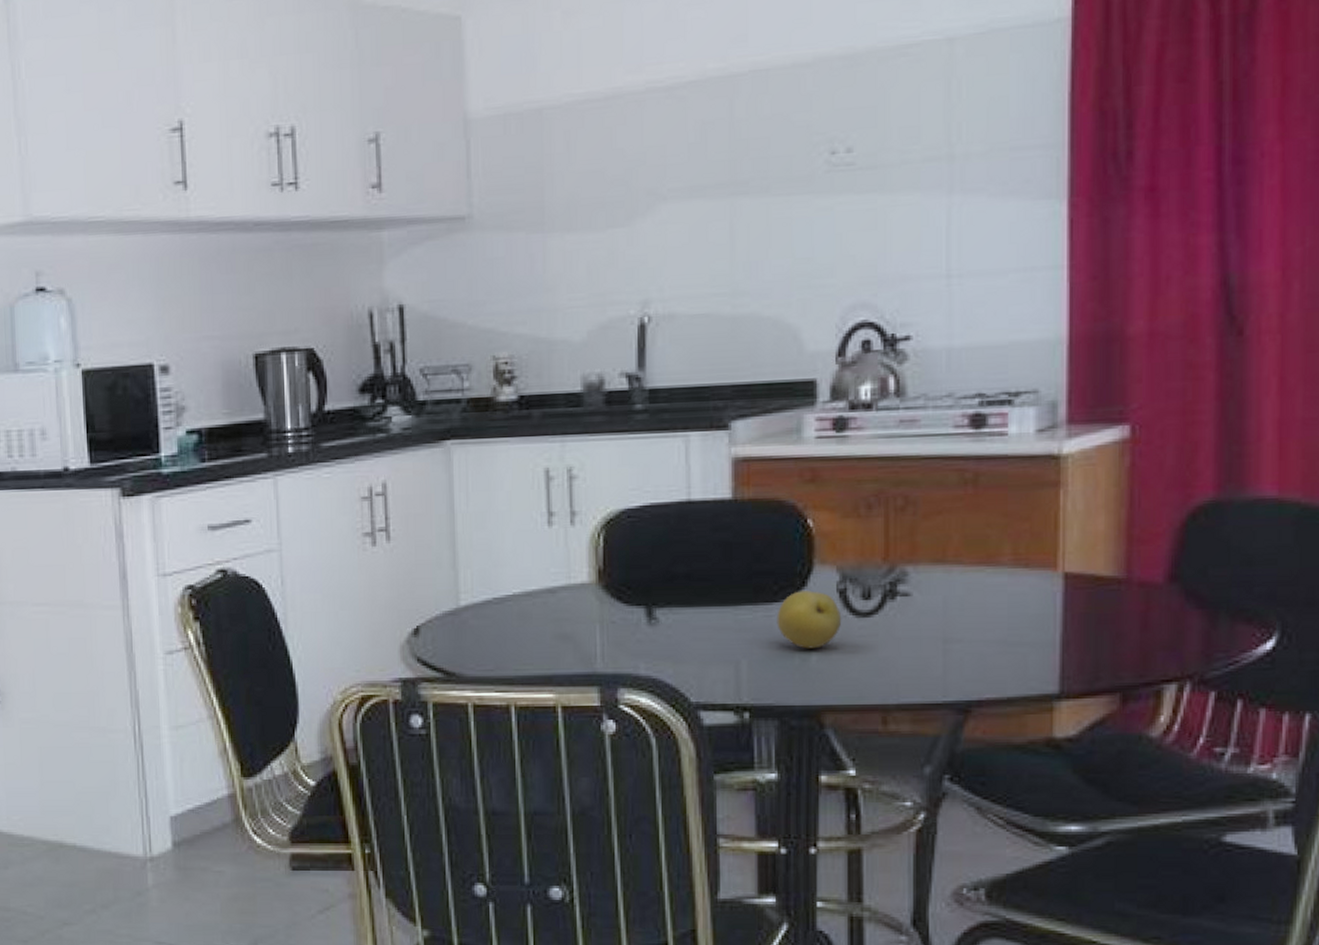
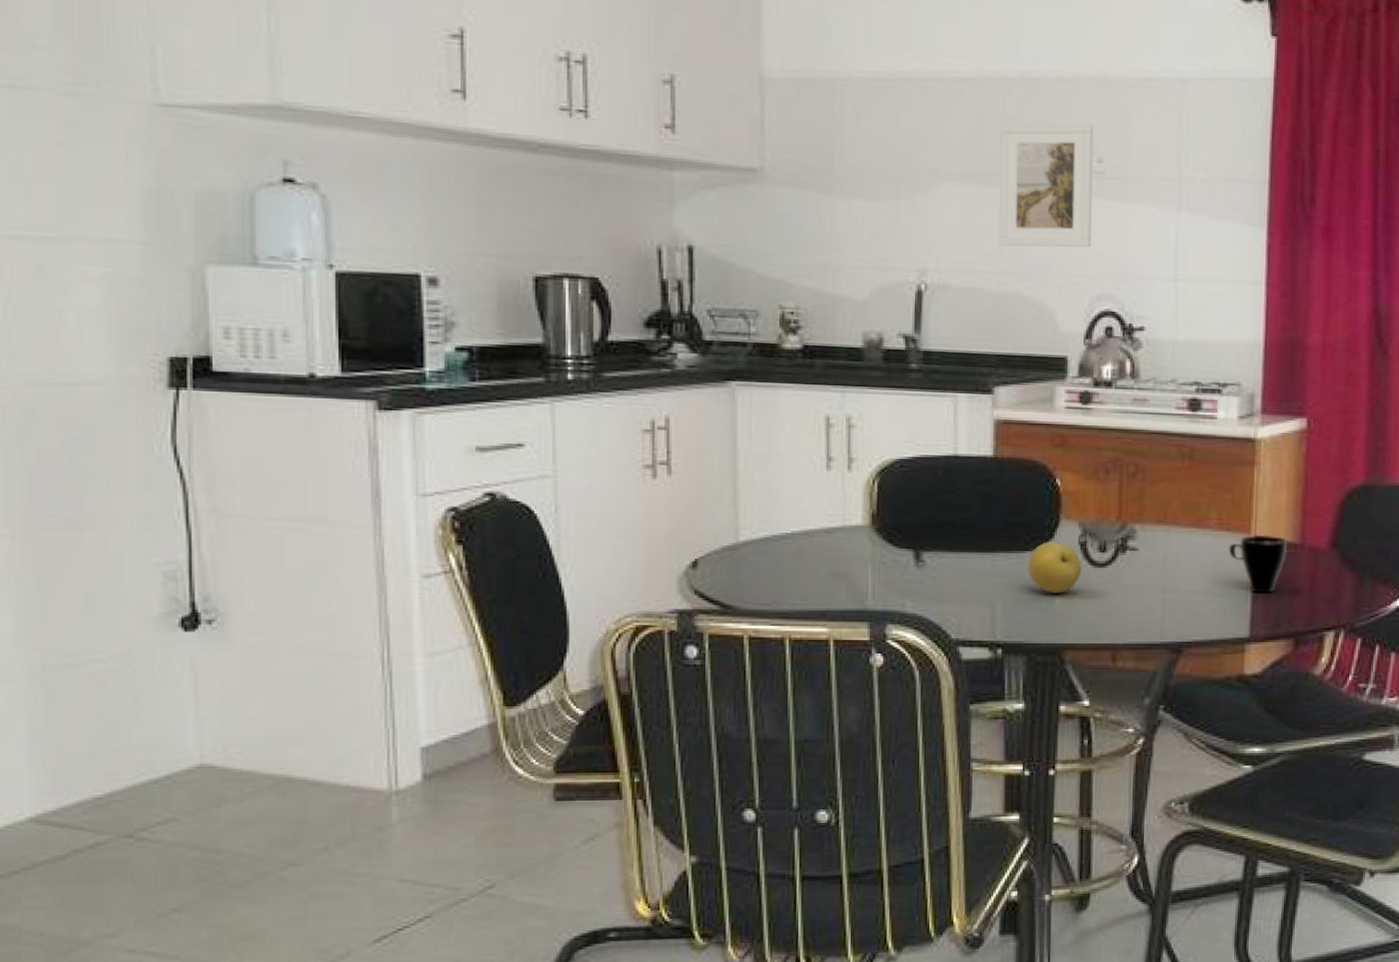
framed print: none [729,110,841,264] -> present [999,123,1094,248]
cup: none [1028,569,1108,639] -> present [1229,535,1288,593]

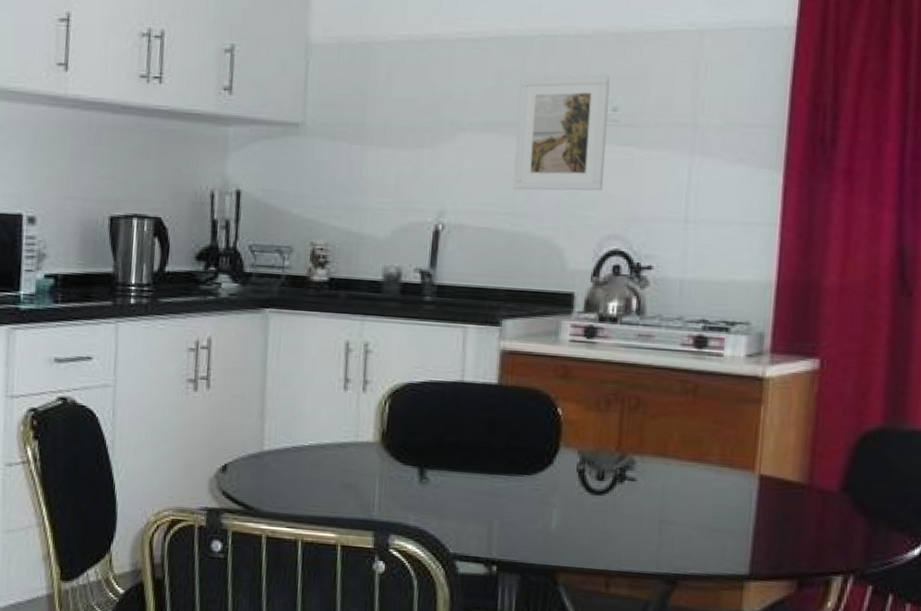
fruit: present [1028,541,1082,593] -> none [525,466,579,517]
cup: present [1229,535,1288,593] -> none [730,473,795,532]

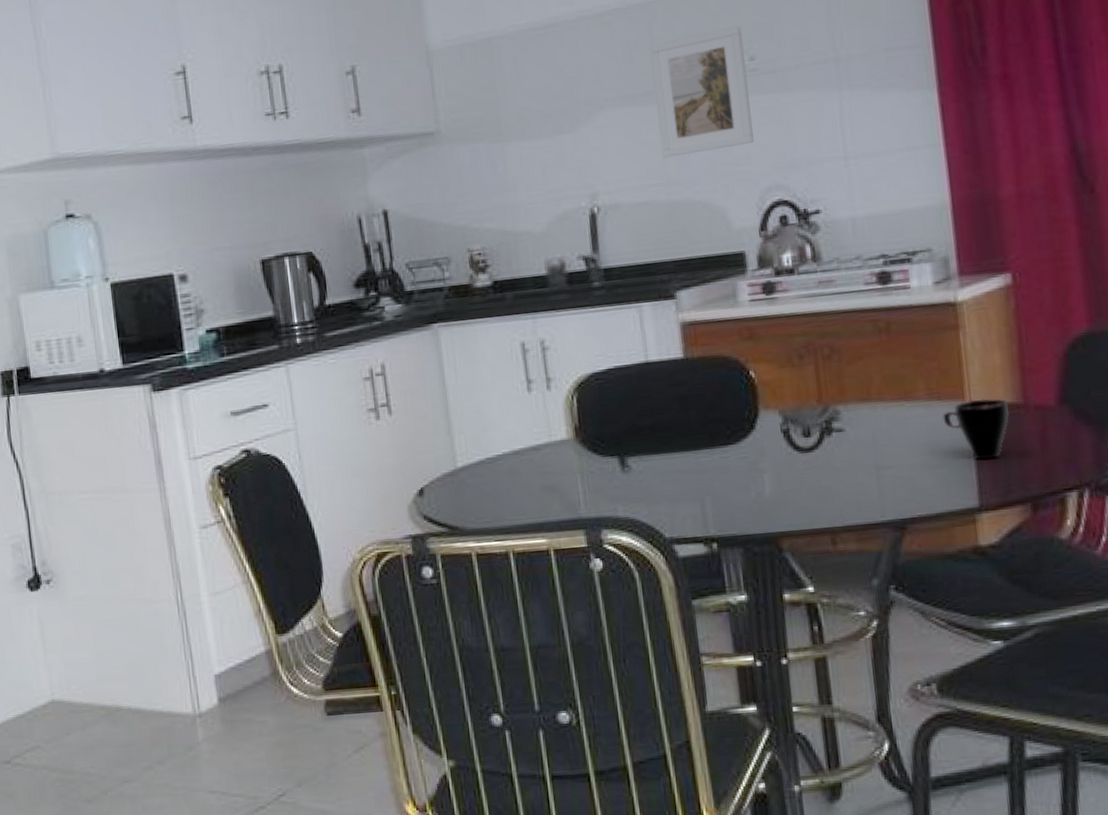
cup: none [730,473,795,532] -> present [942,398,1009,460]

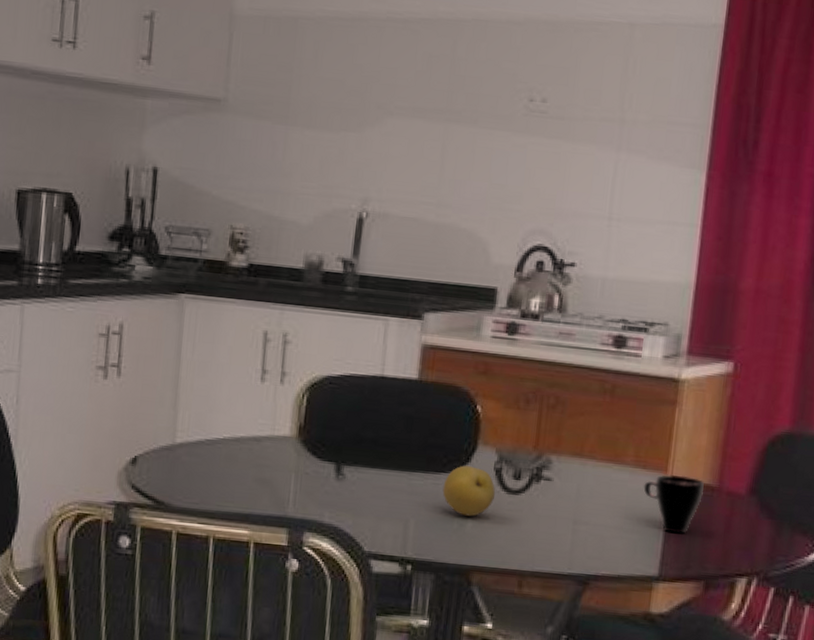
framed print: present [650,26,754,158] -> none [440,63,541,184]
fruit: none [732,432,788,484] -> present [442,465,496,517]

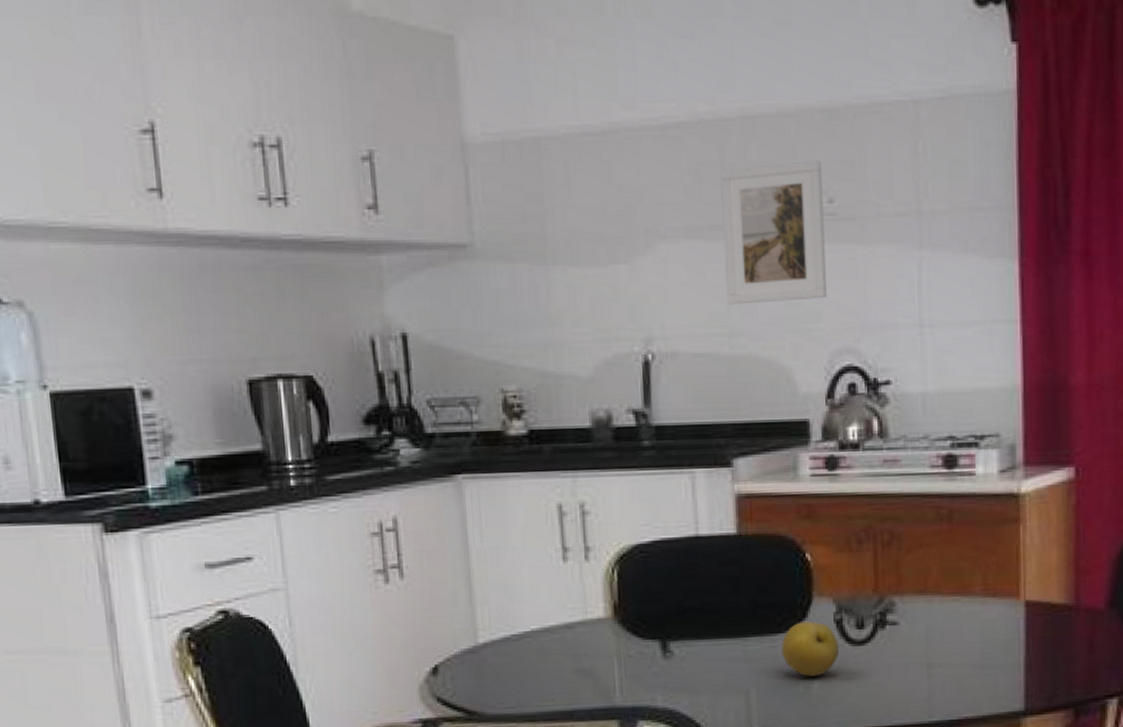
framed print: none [440,63,541,184] -> present [721,161,827,305]
cup: present [643,475,705,533] -> none [997,598,1061,661]

